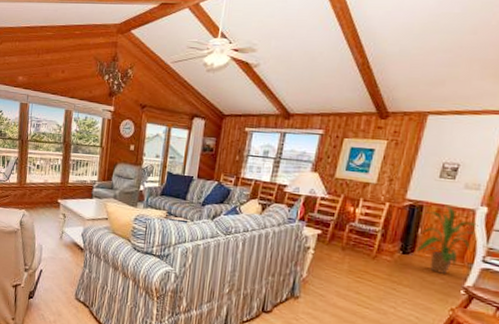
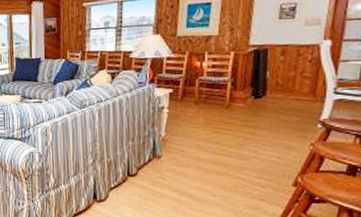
house plant: present [416,206,478,274] -> none [266,45,325,111]

